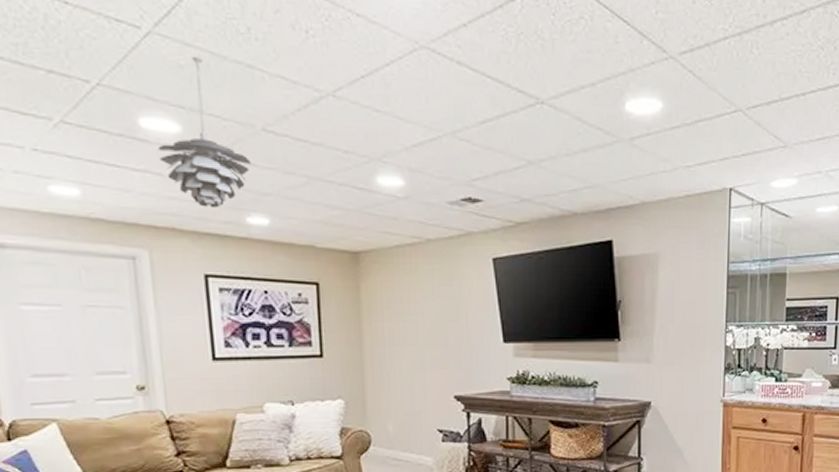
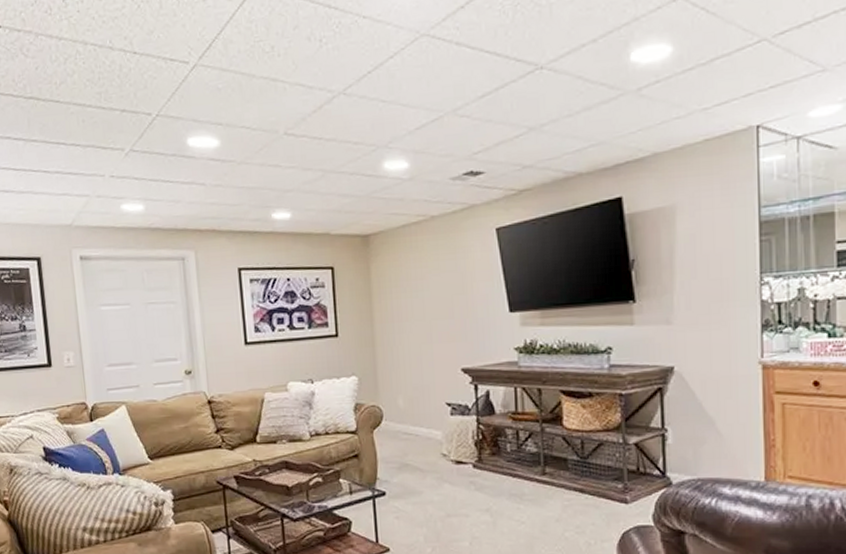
pendant light: present [158,56,252,208] -> none [201,78,276,209]

